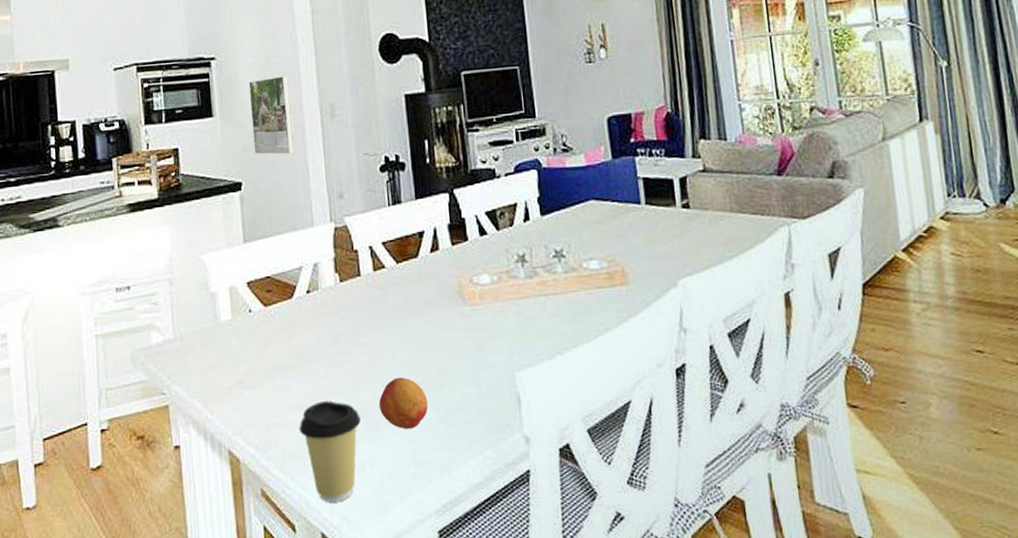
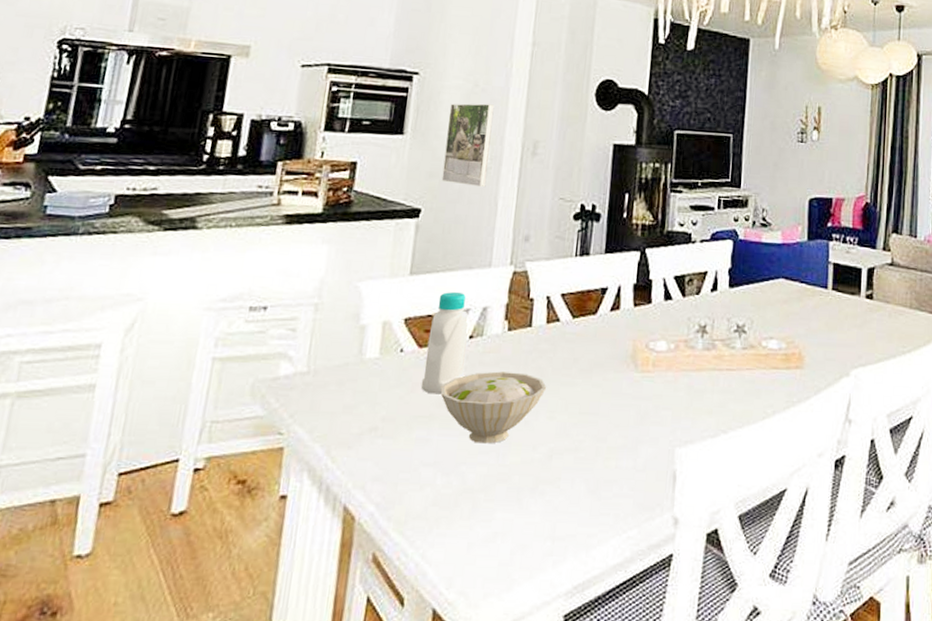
bottle: none [270,253,309,347] -> present [421,292,469,395]
bowl: none [290,318,385,386] -> present [440,371,547,444]
coffee cup: present [299,401,361,503] -> none [430,459,502,575]
fruit: present [378,377,428,429] -> none [524,441,579,499]

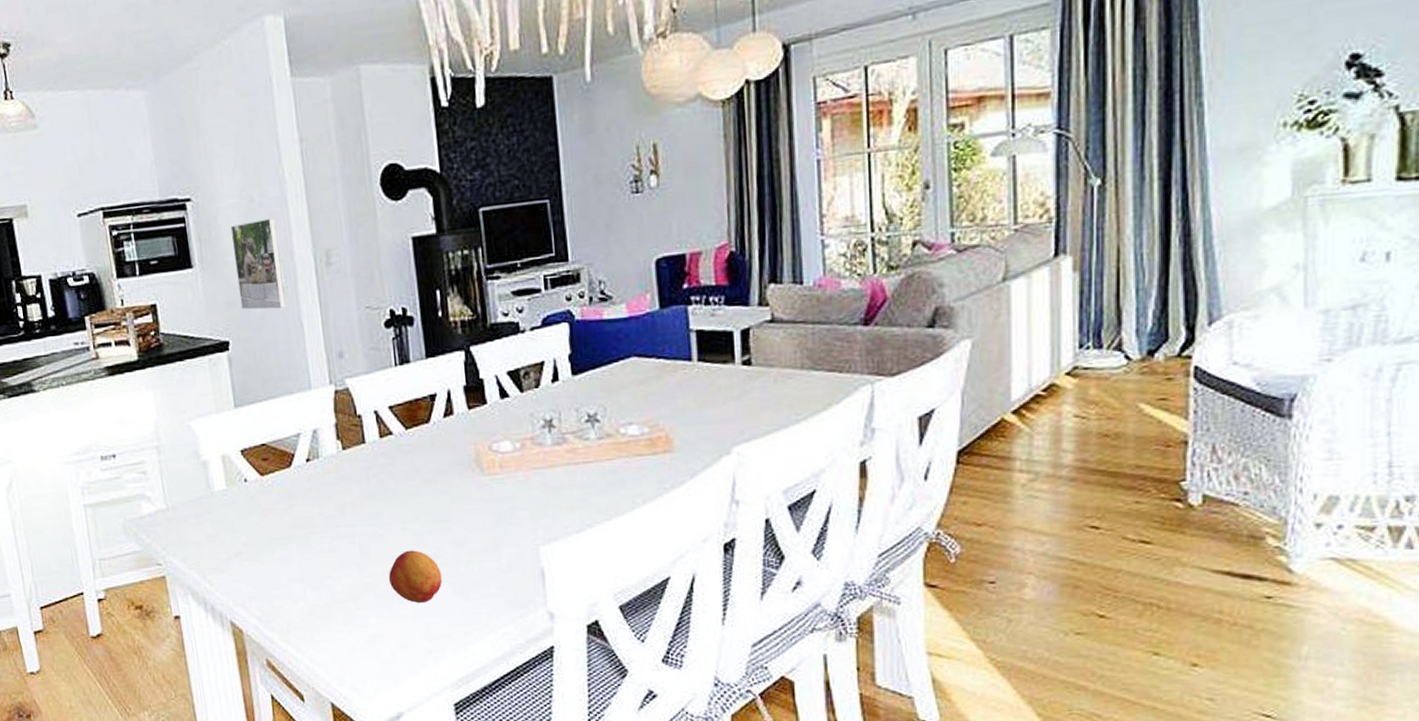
bottle: present [421,292,469,395] -> none [266,418,311,517]
bowl: present [440,371,547,444] -> none [290,489,394,558]
fruit: none [524,441,579,499] -> present [388,550,442,603]

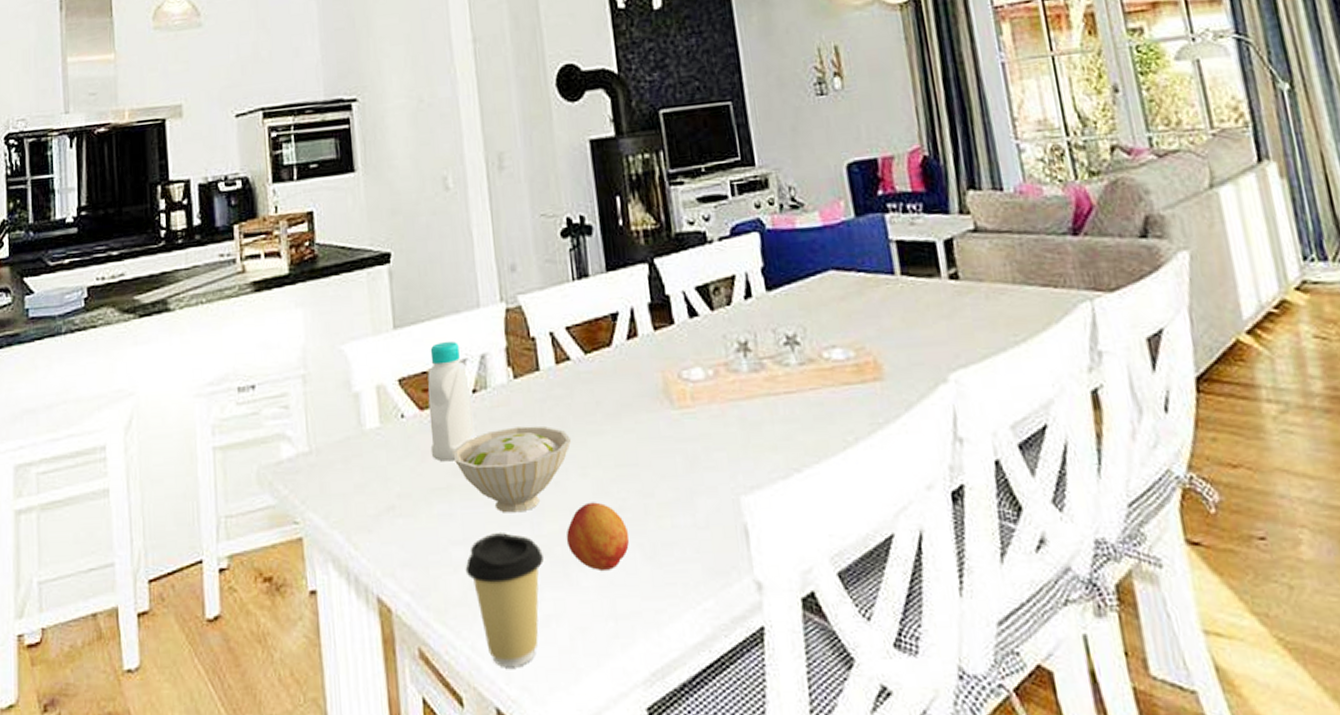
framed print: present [230,218,287,310] -> none [397,119,455,218]
bottle: none [266,418,311,517] -> present [427,341,477,462]
bowl: none [290,489,394,558] -> present [453,425,572,513]
coffee cup: none [303,573,369,674] -> present [465,533,544,668]

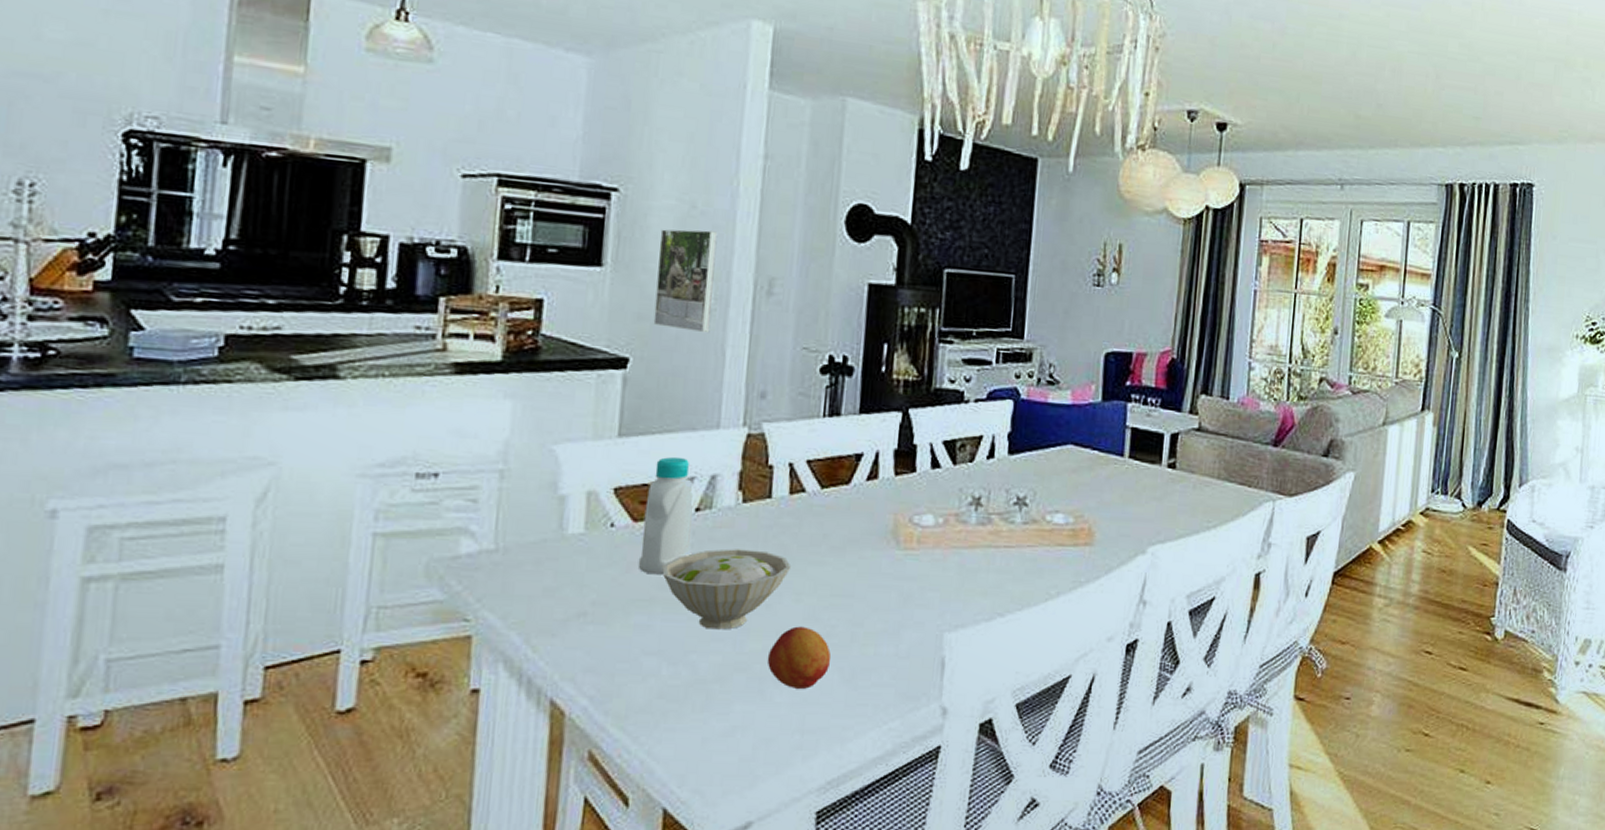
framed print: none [397,119,455,218] -> present [653,229,718,333]
coffee cup: present [465,533,544,668] -> none [654,647,740,773]

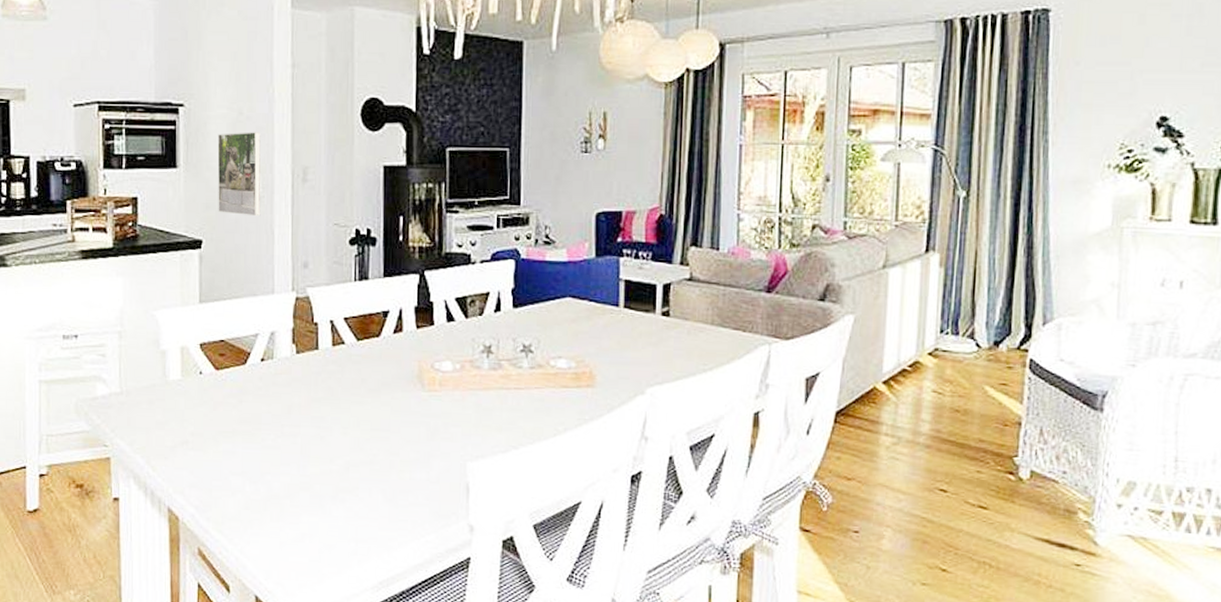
bottle: present [638,457,694,575] -> none [222,318,261,412]
bowl: present [662,549,792,630] -> none [240,391,338,457]
fruit: present [767,626,831,689] -> none [324,454,374,506]

